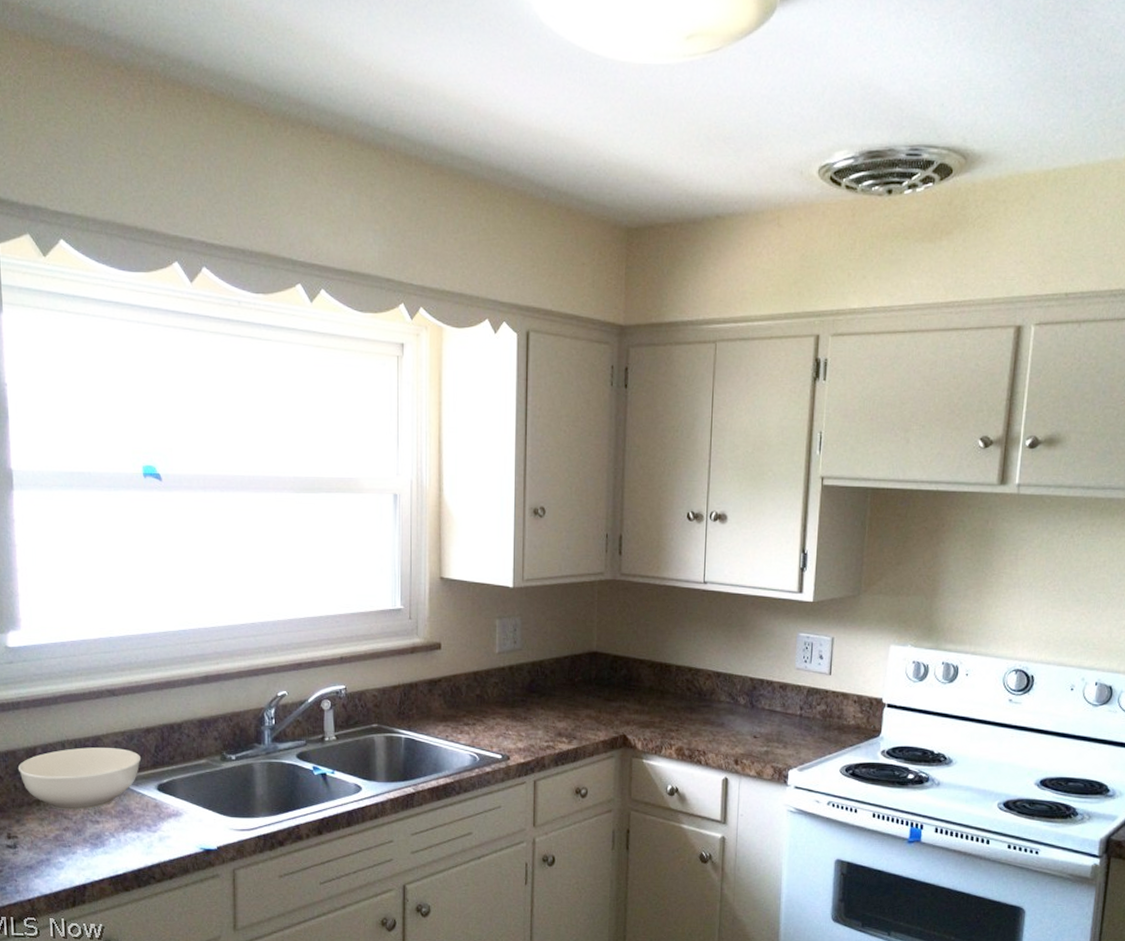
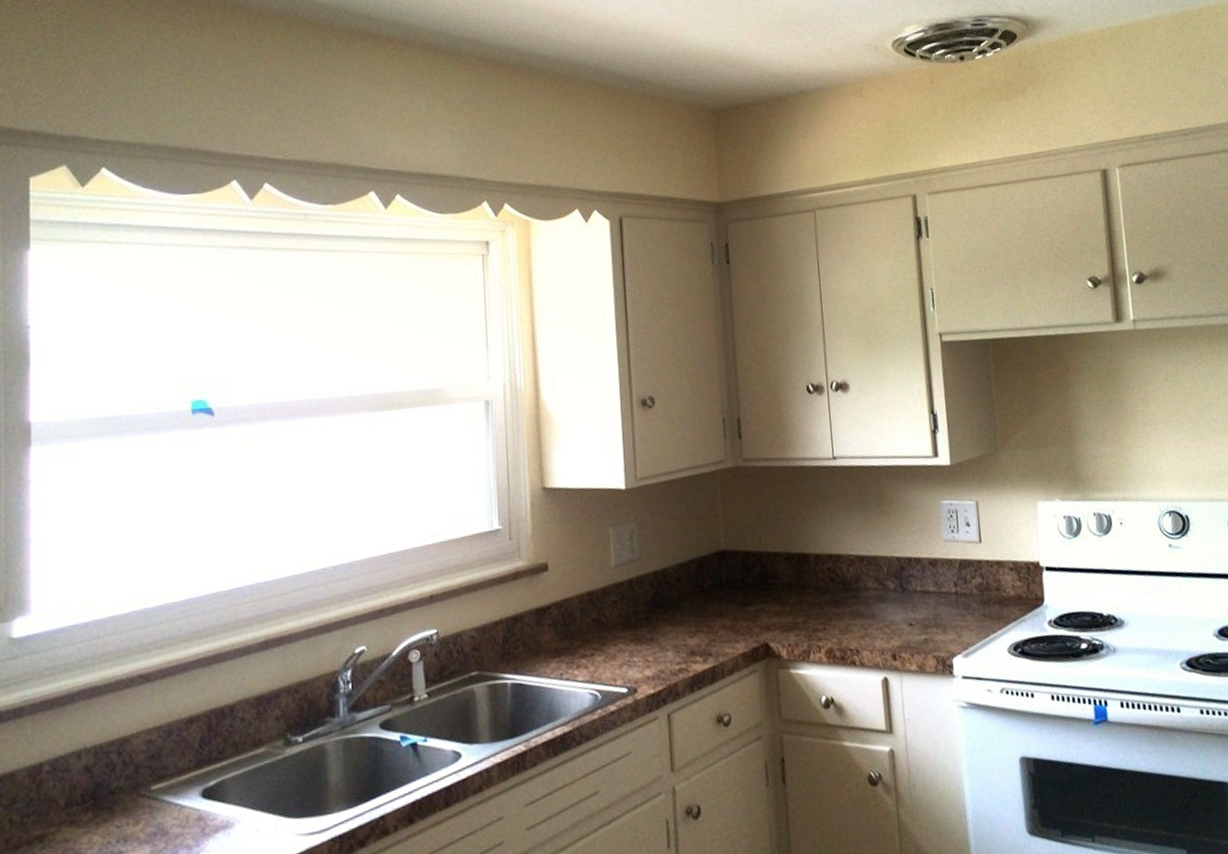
bowl: present [17,747,142,811] -> none [16,748,182,844]

